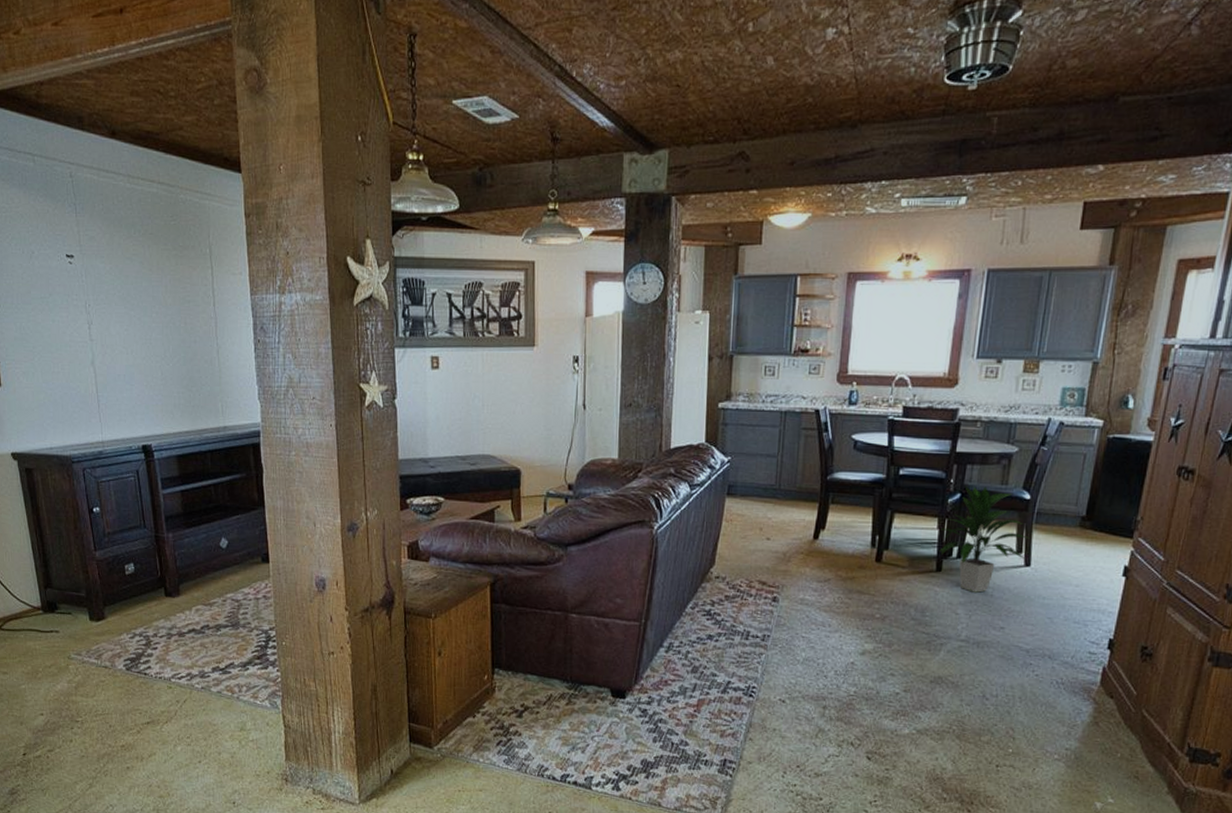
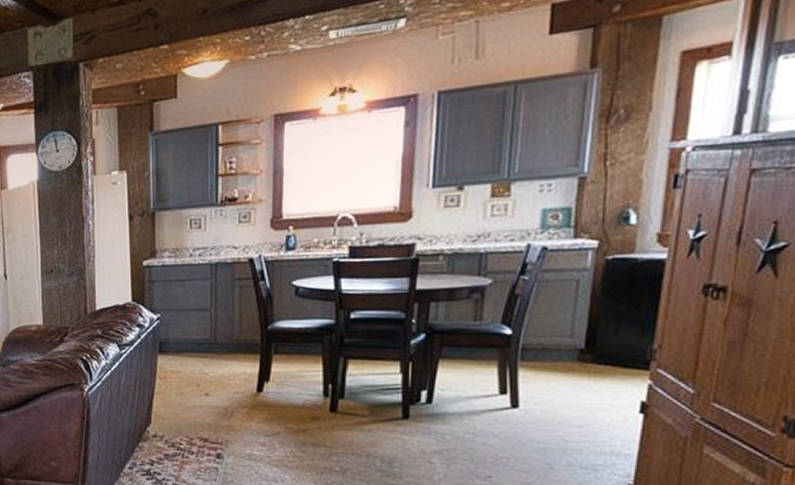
indoor plant: present [939,486,1030,593] -> none [404,324,516,439]

